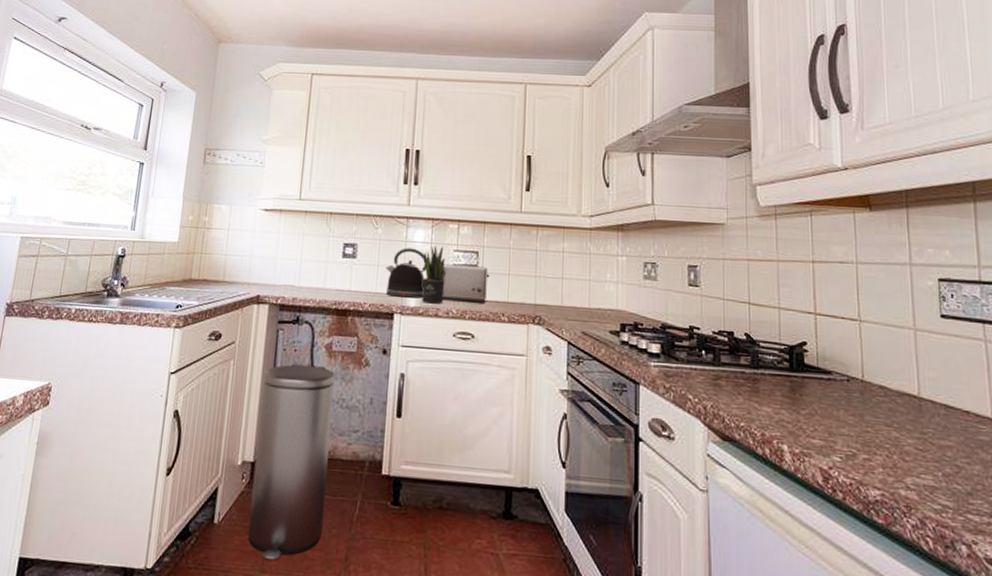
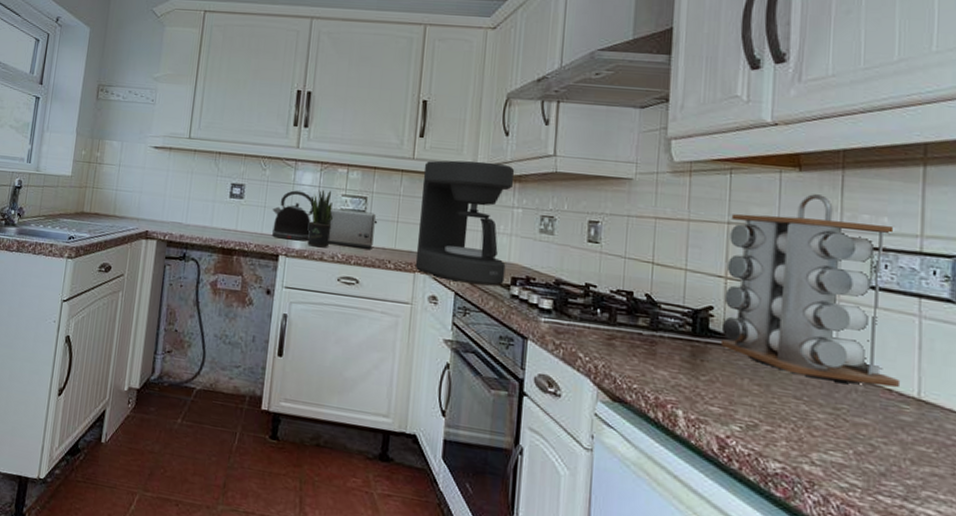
pedal bin: present [247,364,336,561] -> none [132,298,220,482]
coffee maker: none [528,212,617,334] -> present [415,160,515,287]
spice rack: none [815,232,975,410] -> present [720,194,899,388]

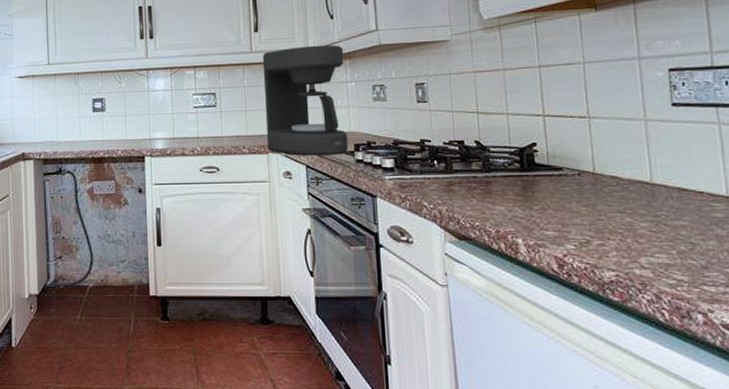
kettle: present [271,190,314,242] -> none [132,96,170,142]
potted plant: present [307,189,334,248] -> none [165,91,189,144]
toaster: present [326,208,378,250] -> none [183,106,228,140]
spice rack: present [720,194,899,388] -> none [541,29,709,192]

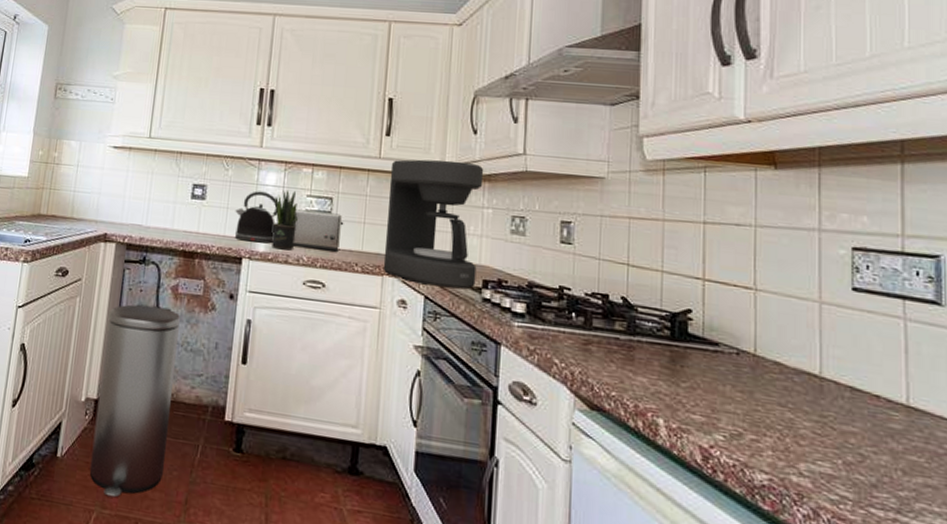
pedal bin: none [37,209,104,373] -> present [89,304,181,498]
kettle: none [132,96,170,142] -> present [234,191,278,244]
potted plant: none [165,91,189,144] -> present [271,190,299,251]
toaster: none [183,106,228,140] -> present [291,209,344,253]

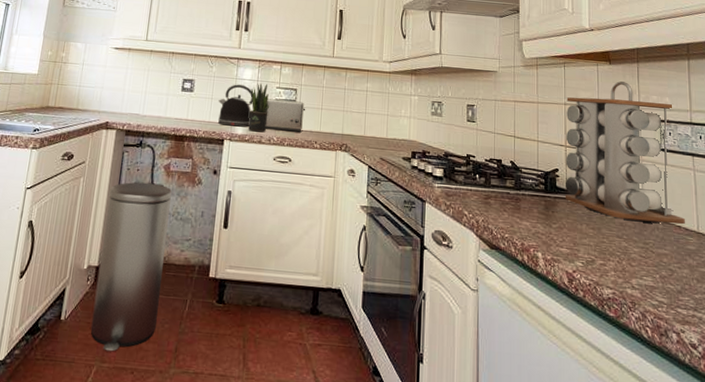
coffee maker: present [383,159,484,290] -> none [336,58,411,160]
spice rack: none [700,192,887,394] -> present [565,81,685,225]

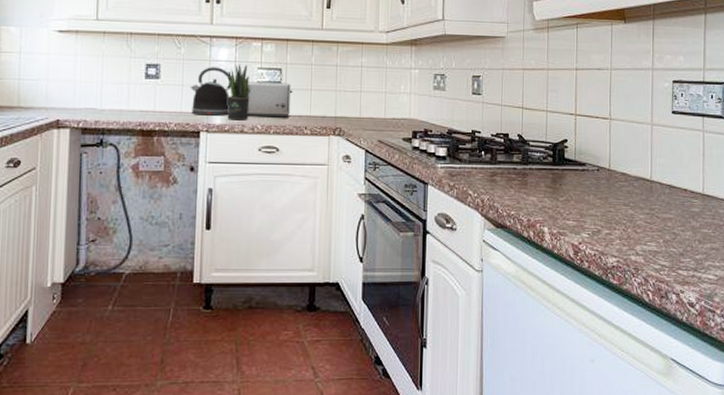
pedal bin: present [90,181,173,352] -> none [62,186,144,371]
spice rack: present [565,81,685,225] -> none [573,41,691,188]

